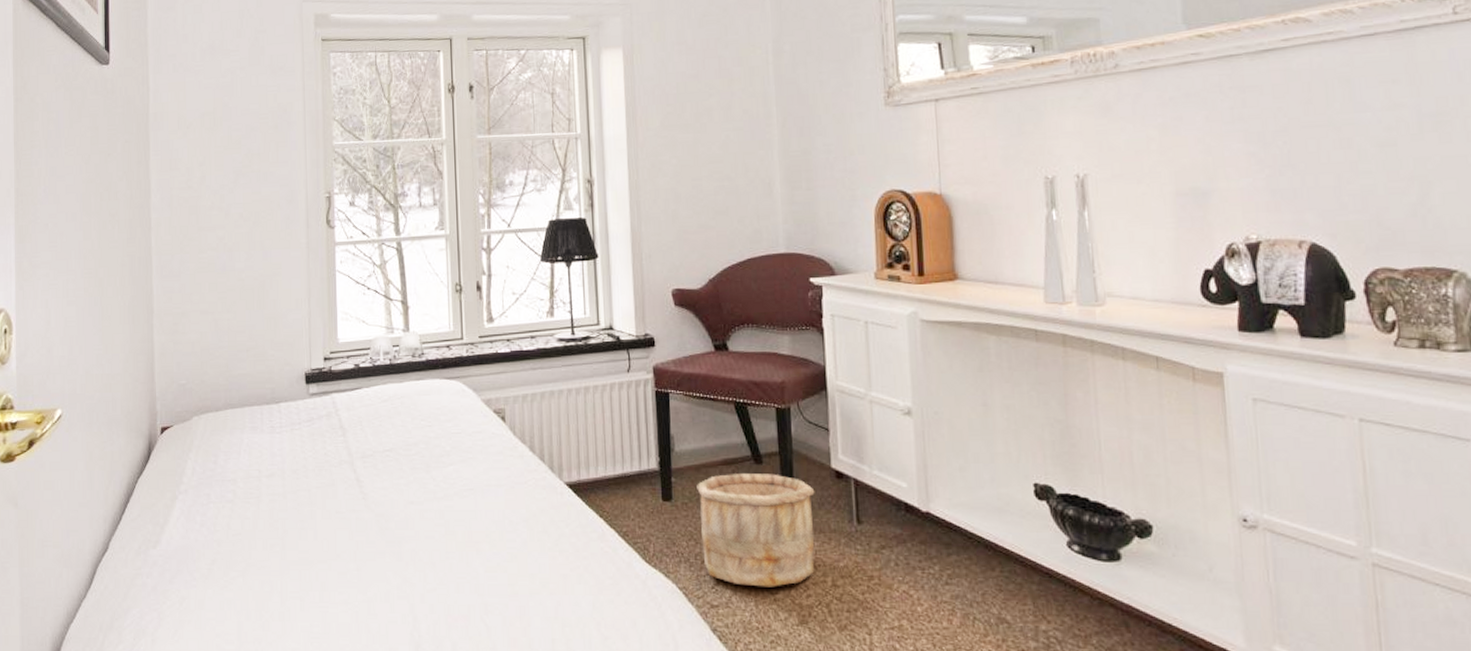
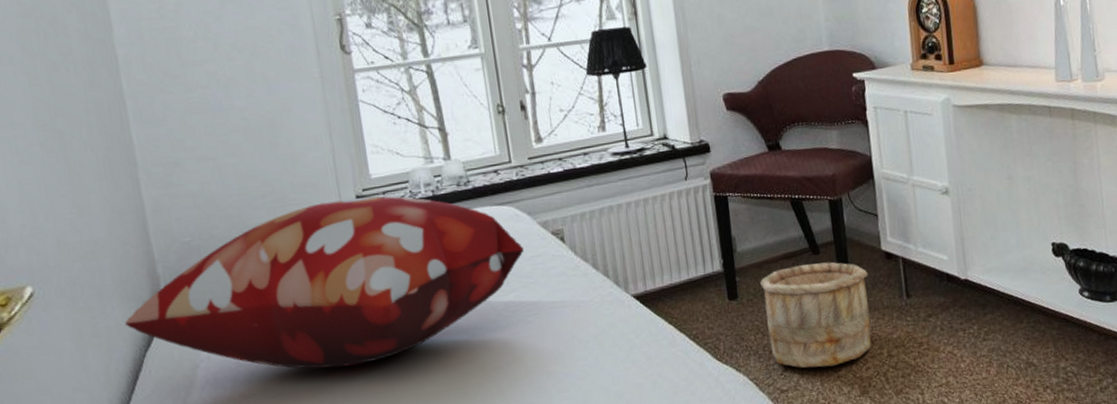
decorative pillow: none [126,359,466,516] -> present [125,196,524,369]

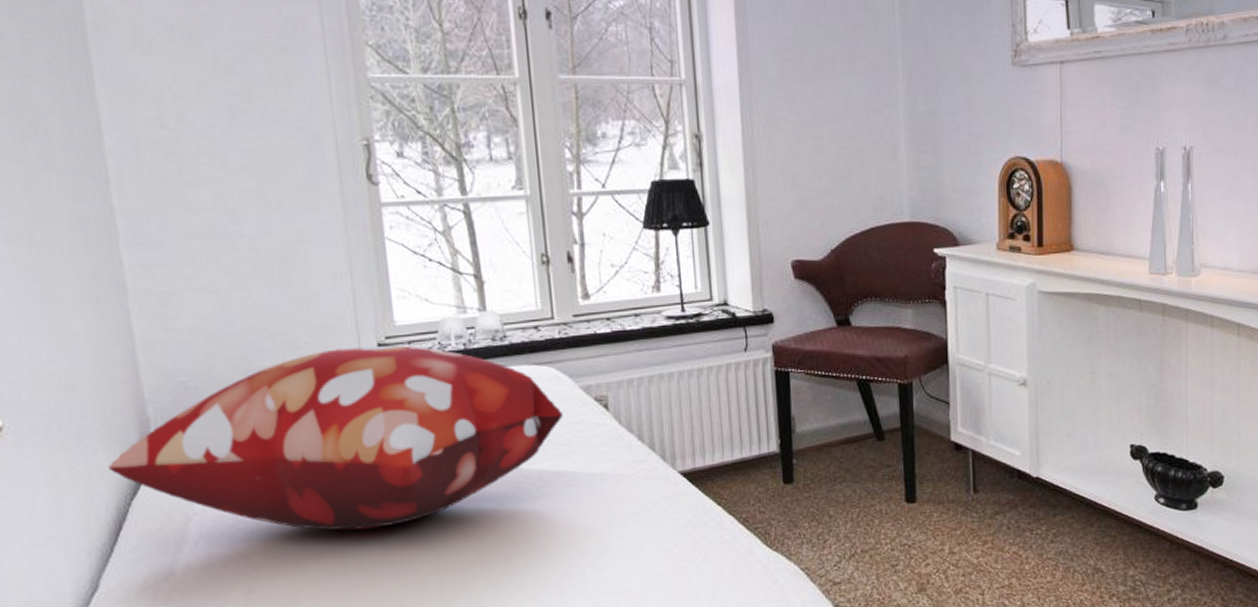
wooden bucket: present [760,262,872,368] -> none [819,449,935,561]

